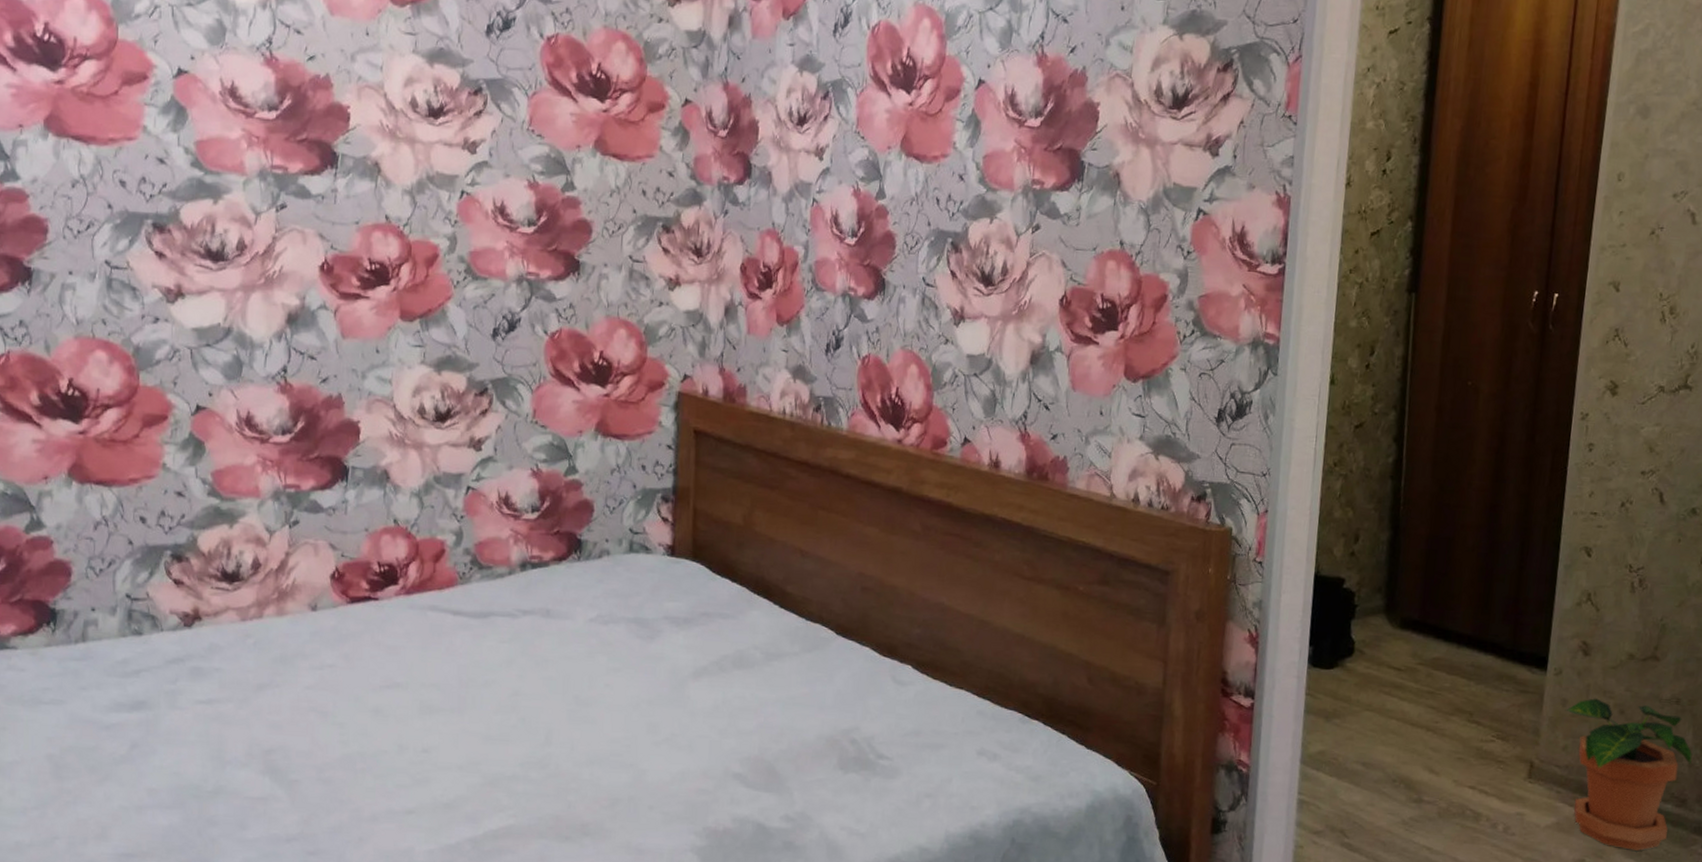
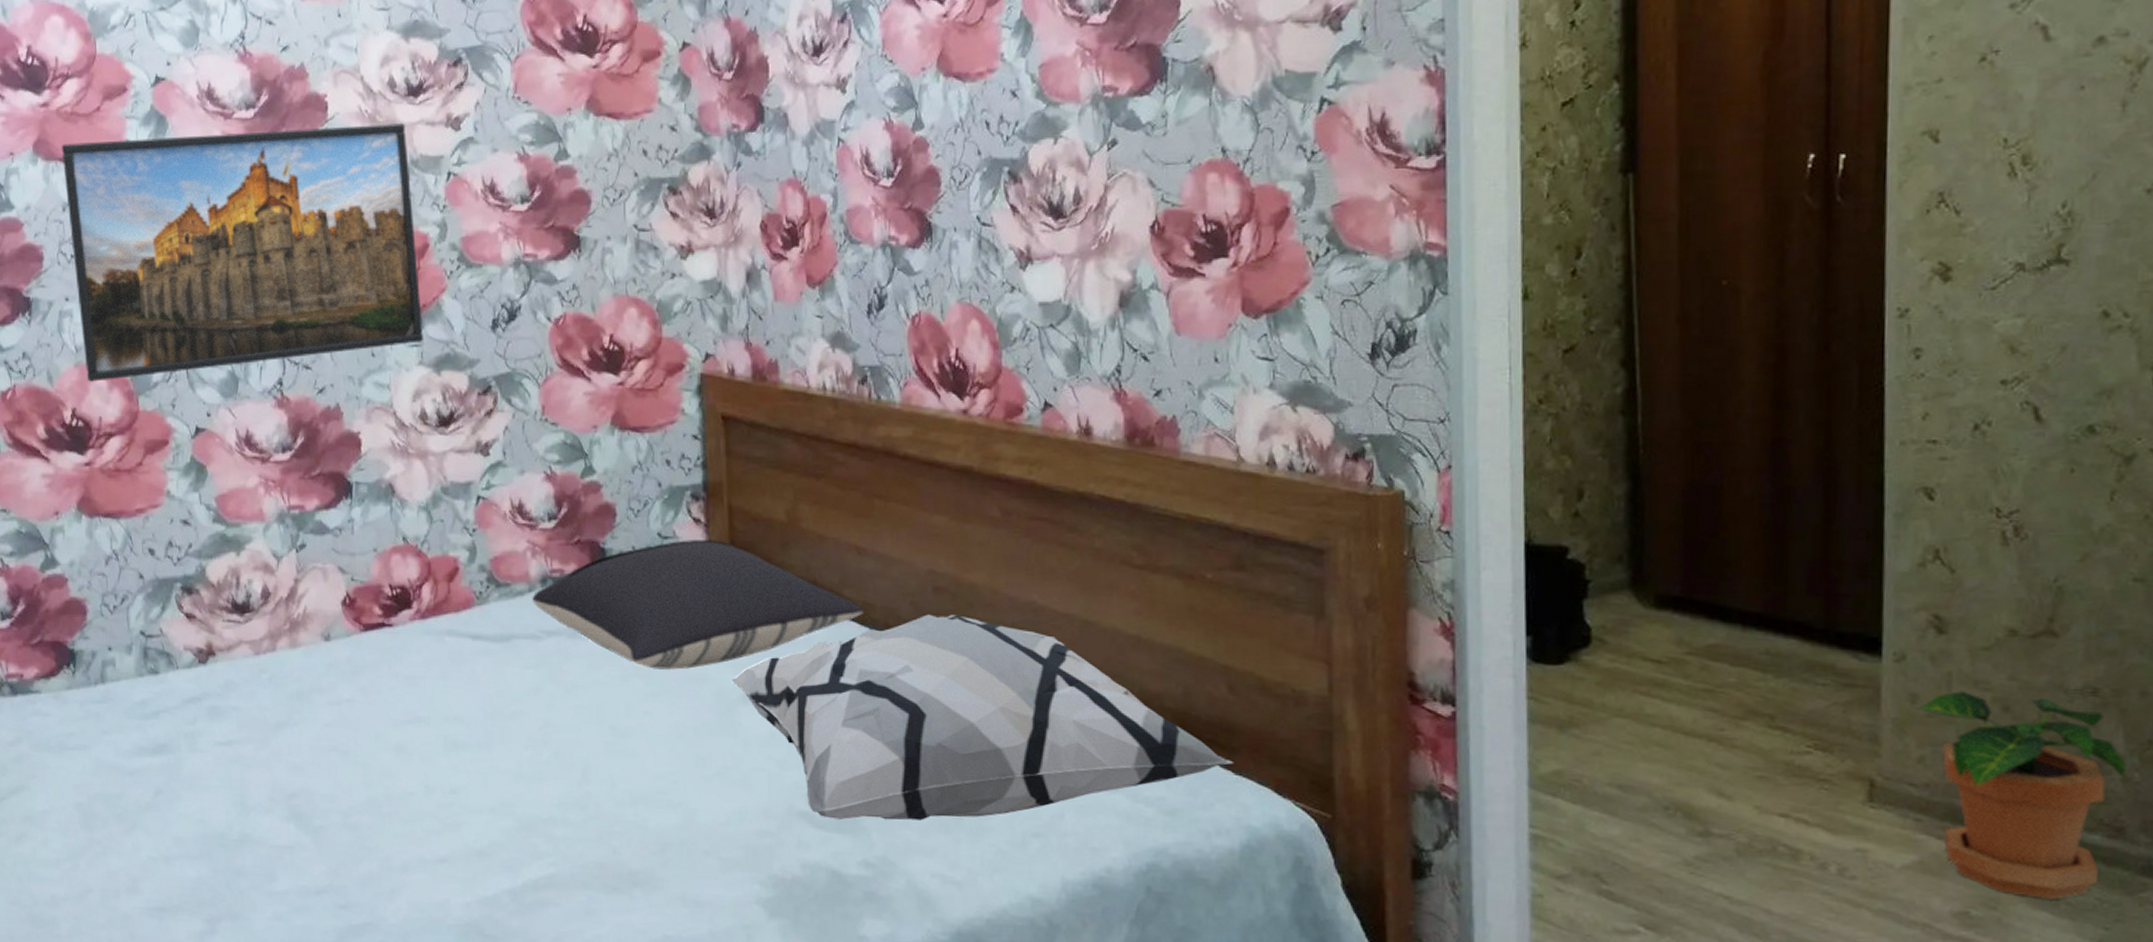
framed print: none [74,122,428,355] -> present [61,123,423,382]
pillow: none [511,536,802,649] -> present [532,540,863,670]
decorative pillow: none [685,609,1086,782] -> present [732,614,1233,821]

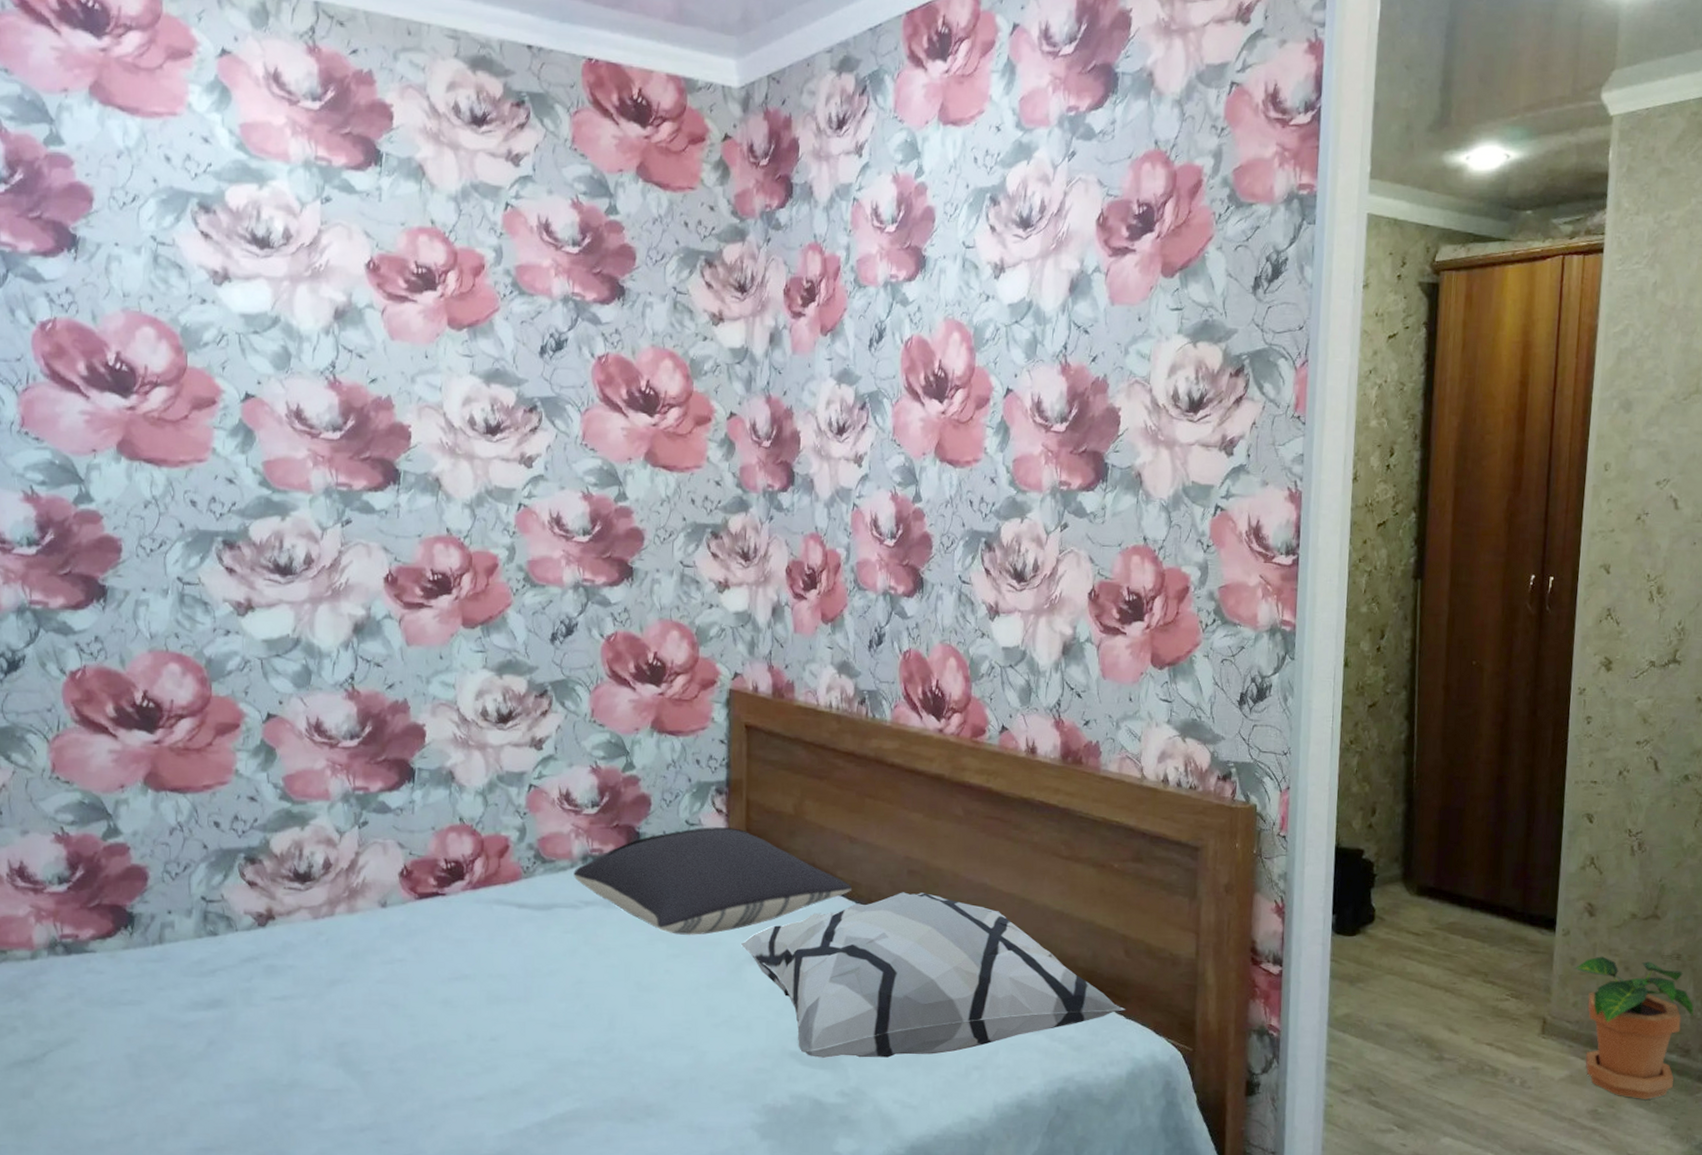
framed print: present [61,123,423,382] -> none [146,446,489,667]

